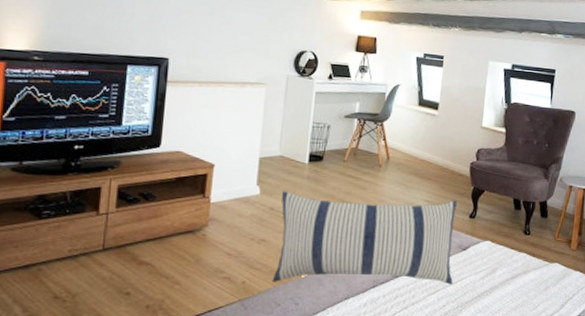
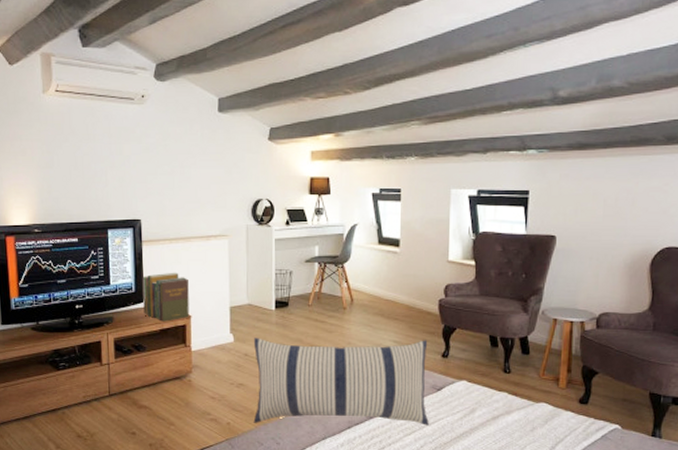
books: none [159,117,216,170] -> present [142,272,190,322]

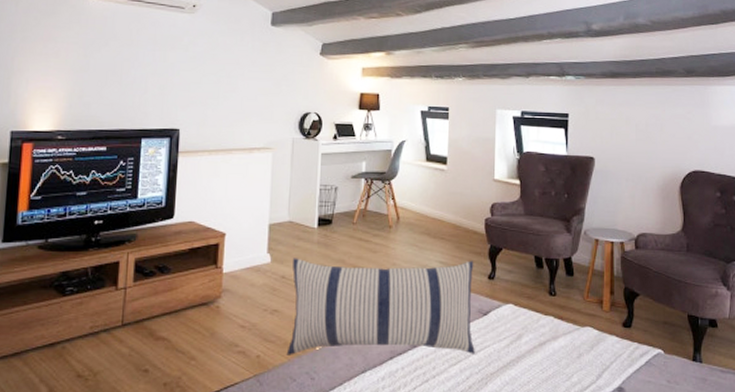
books: present [142,272,190,322] -> none [172,185,226,240]

